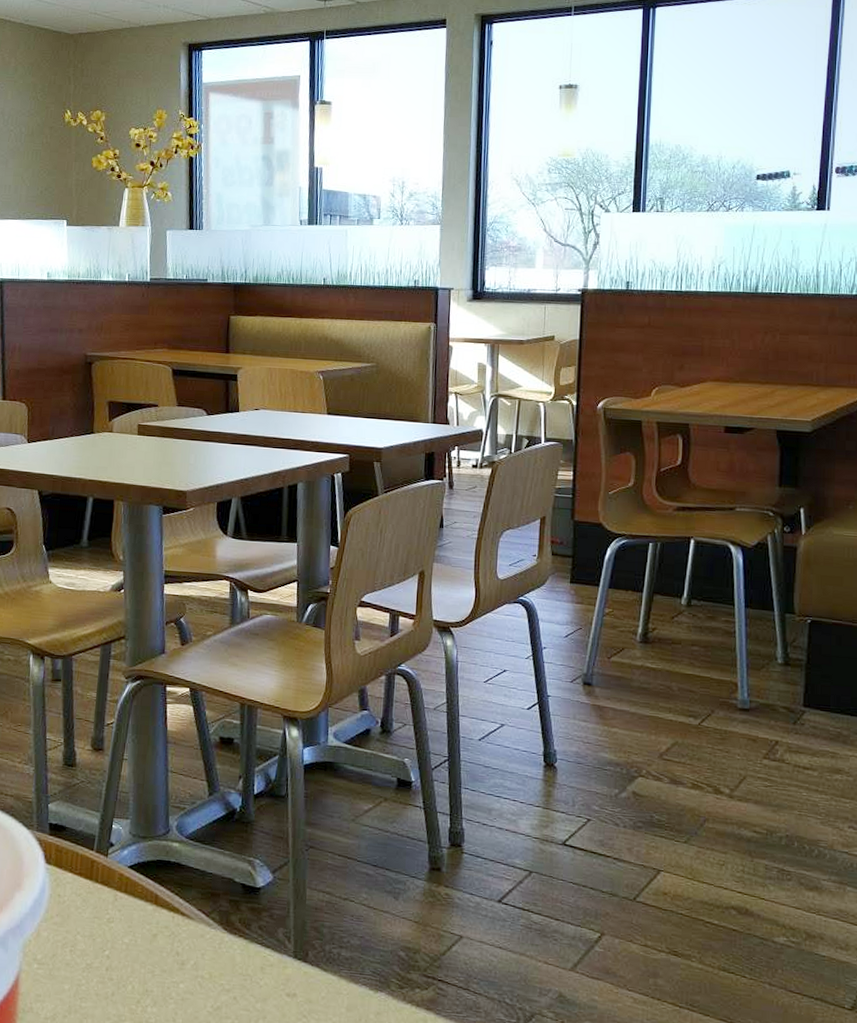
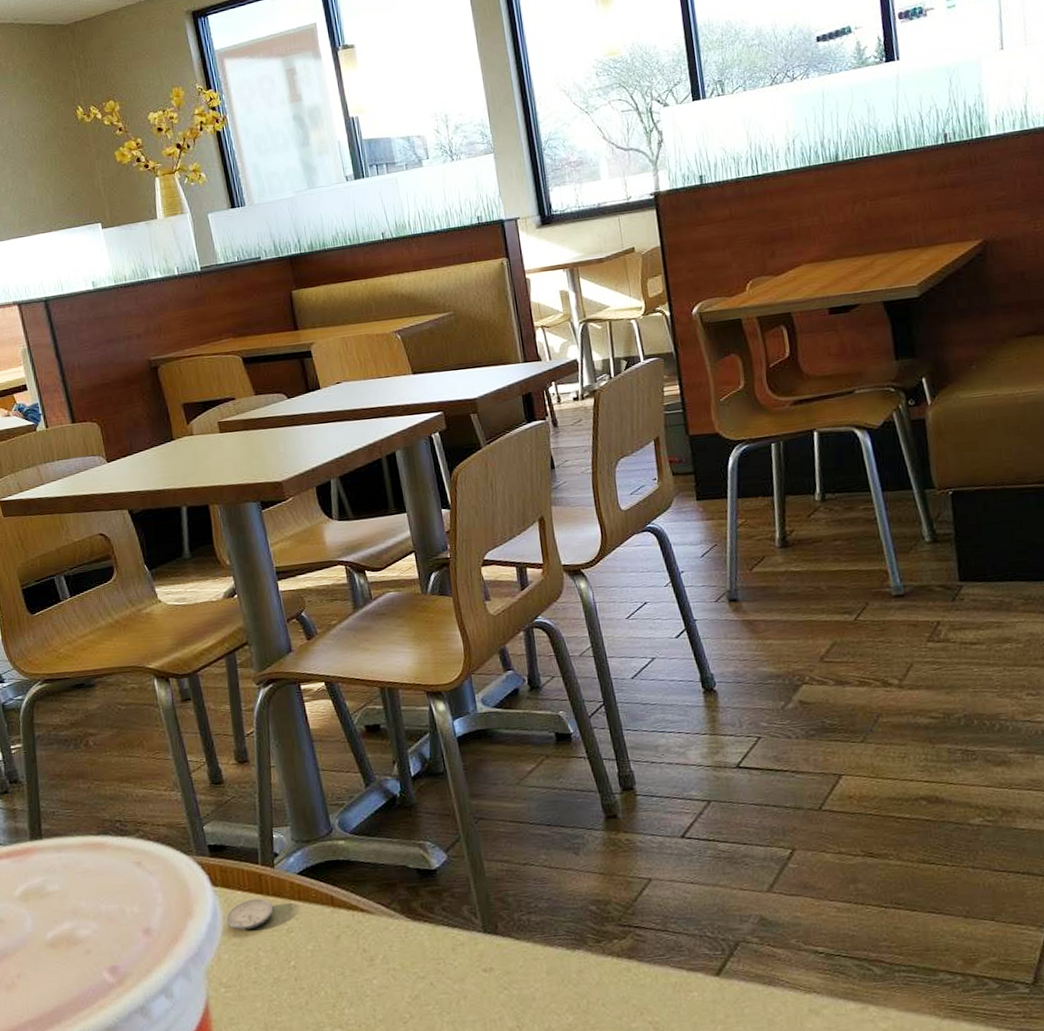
coin: none [52,883,100,912] -> present [226,898,274,931]

